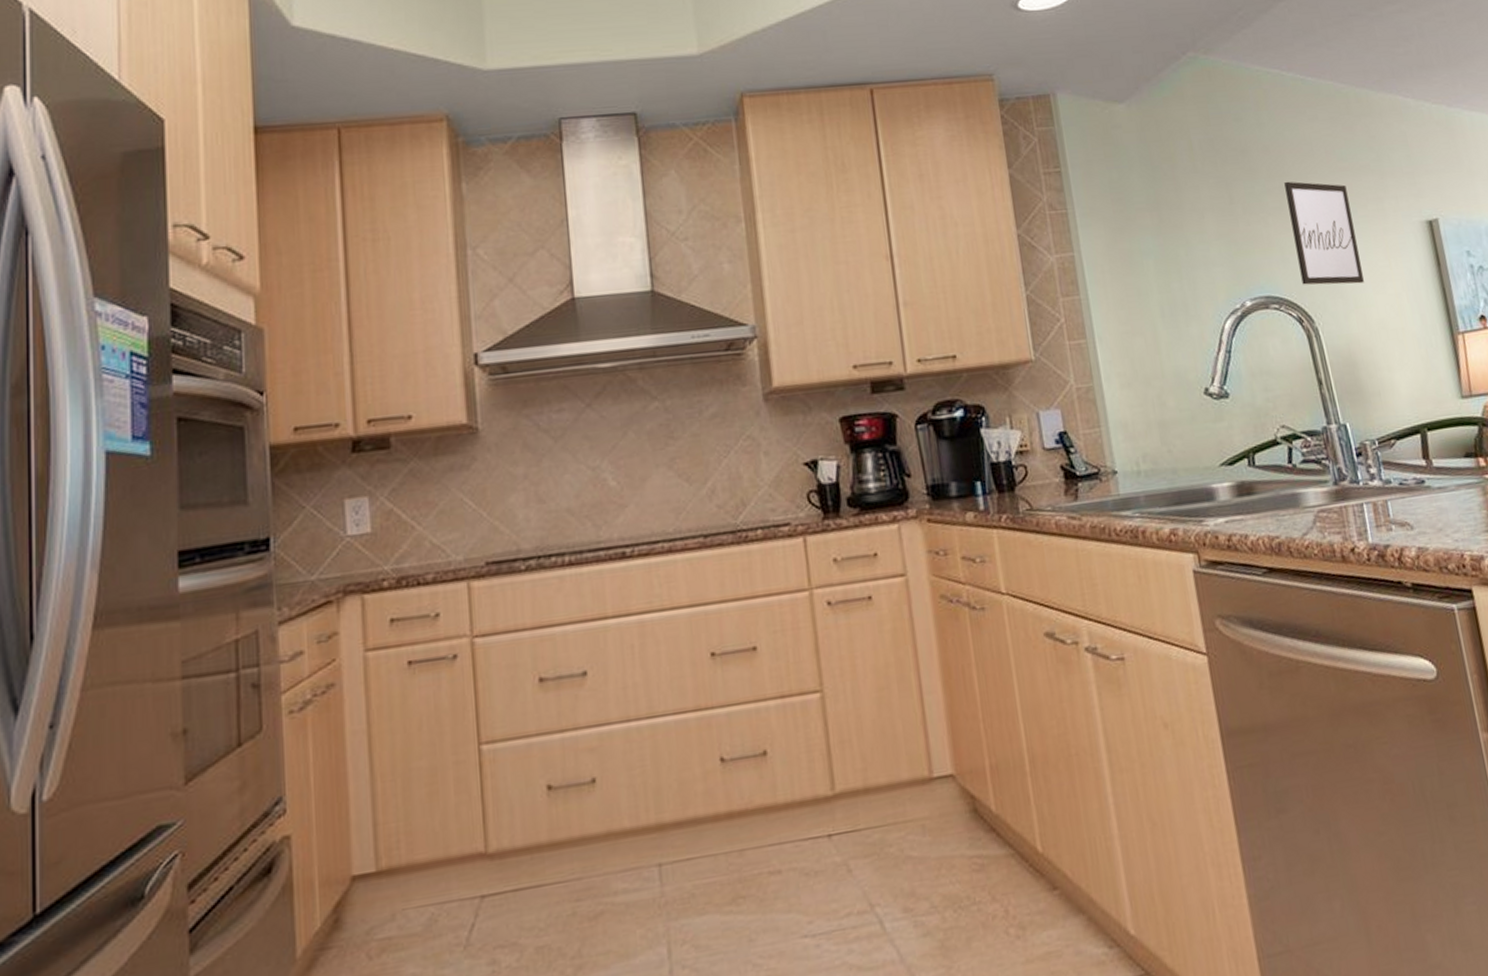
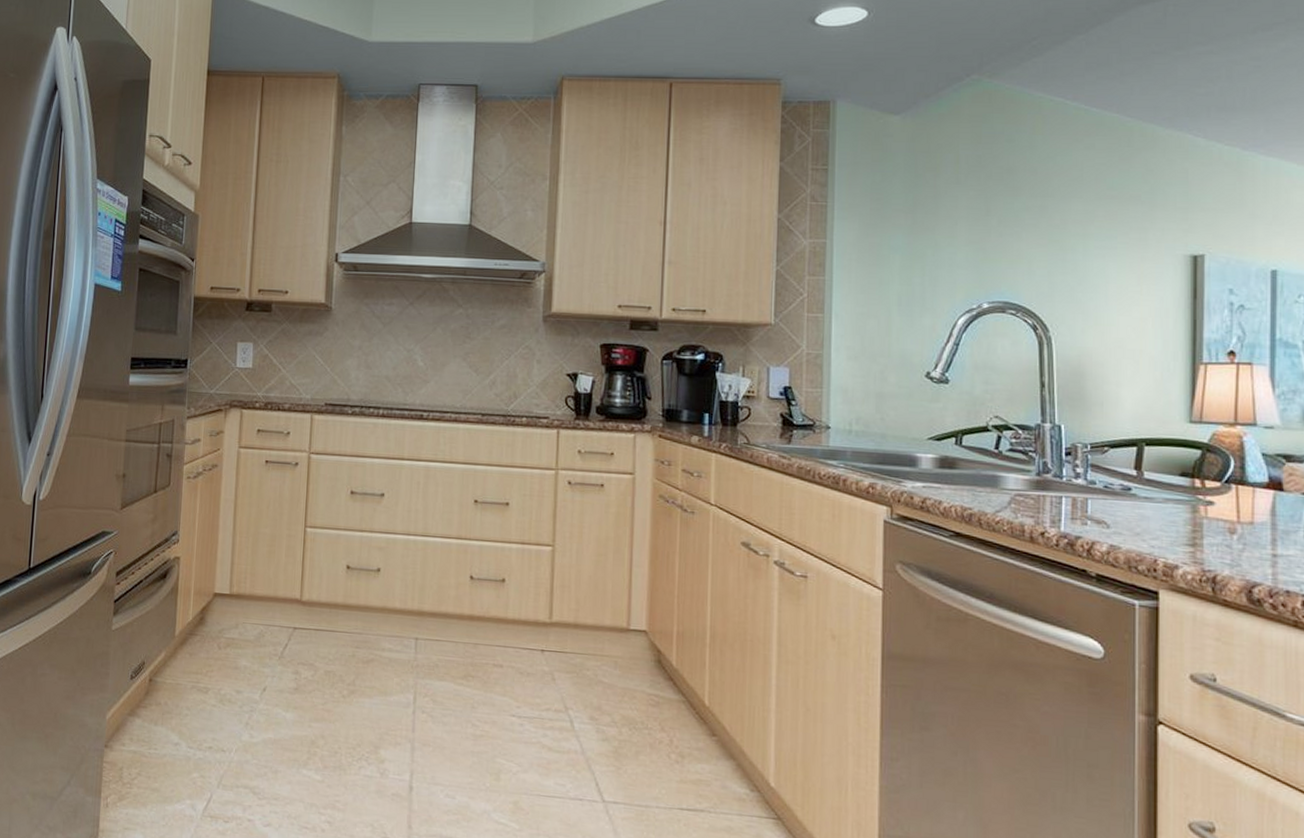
wall art: present [1284,181,1364,285] -> none [1044,202,1110,304]

